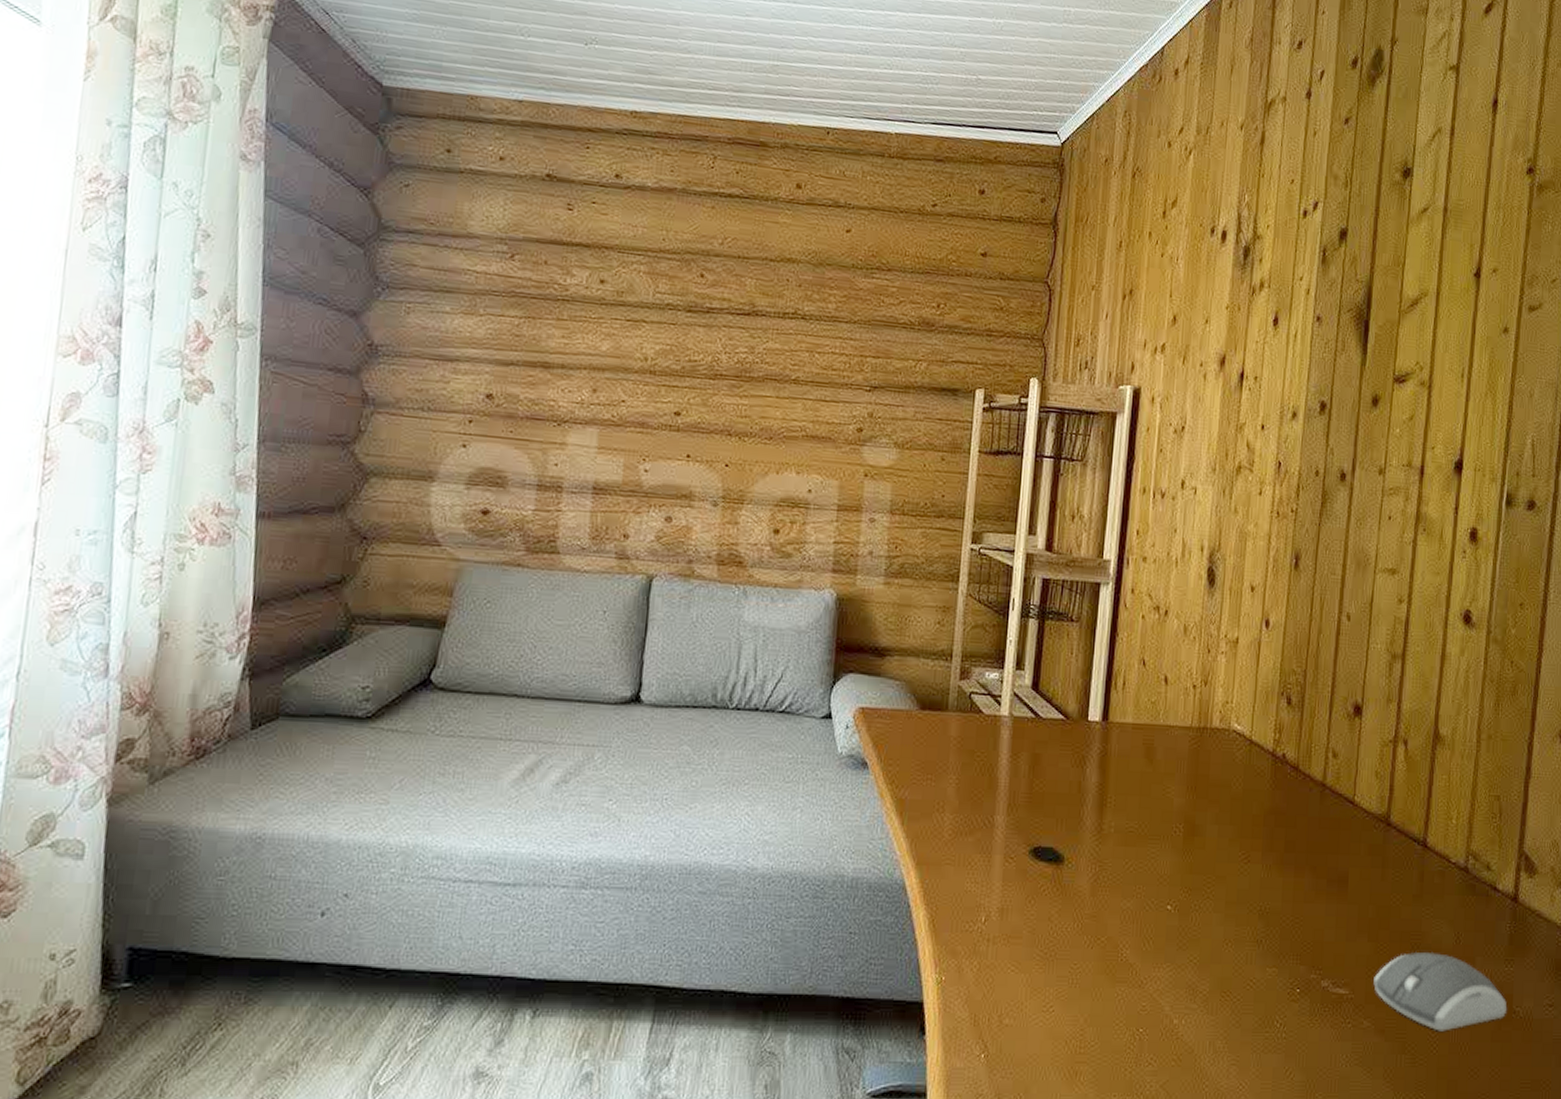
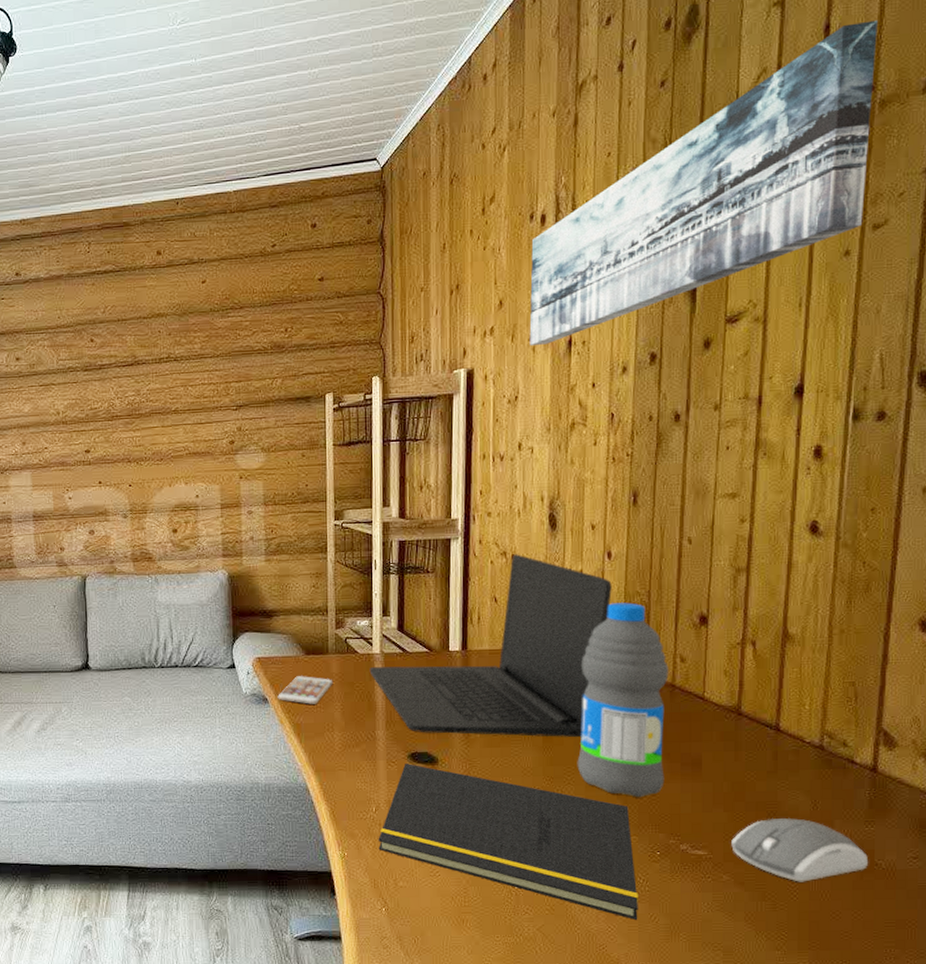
smartphone: none [880,736,950,775] -> present [277,676,333,704]
notepad: none [983,861,1274,1077] -> present [378,764,638,921]
laptop: none [994,610,1268,841] -> present [369,554,612,738]
wall art: none [1201,103,1538,374] -> present [529,20,877,345]
water bottle: none [1218,680,1320,920] -> present [577,602,669,798]

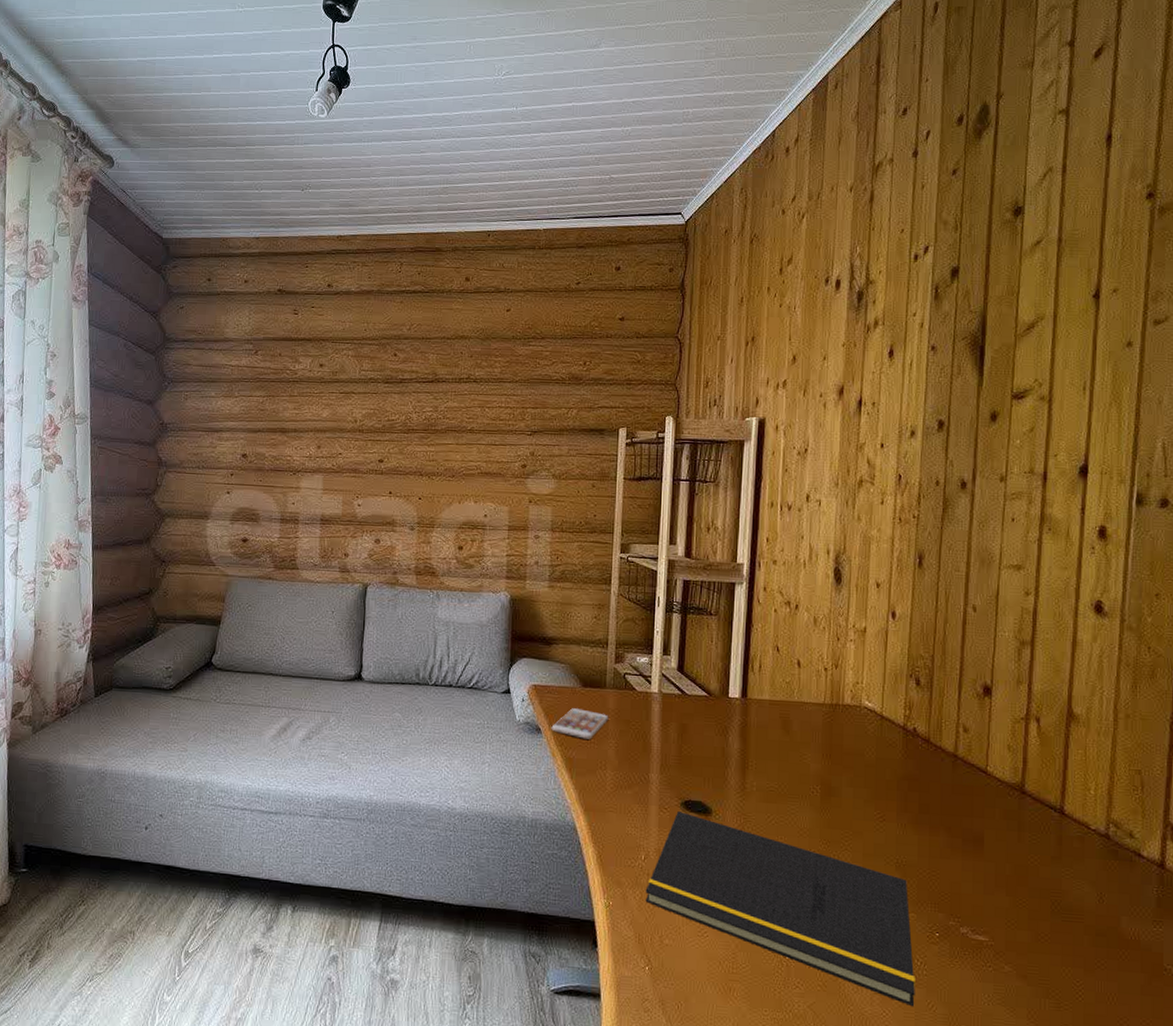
laptop: present [369,554,612,738] -> none [646,605,895,802]
wall art: present [529,20,877,345] -> none [821,135,1156,402]
water bottle: present [577,602,669,798] -> none [855,664,951,872]
computer mouse: present [731,818,869,882] -> none [1014,908,1158,982]

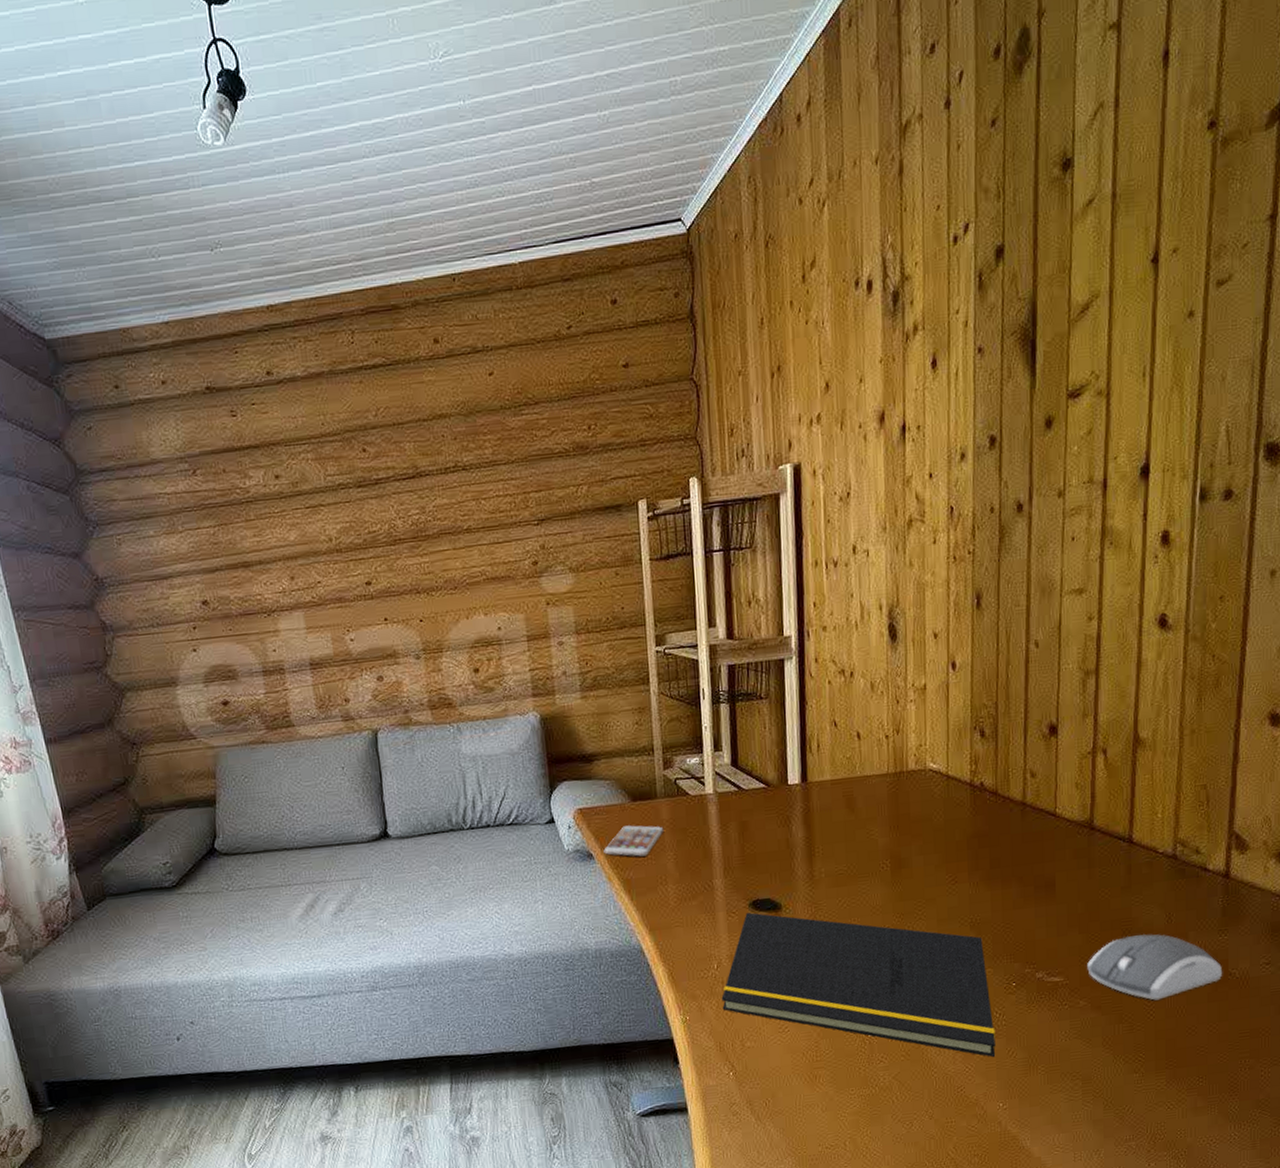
computer mouse: none [1014,908,1158,982] -> present [1087,934,1223,1000]

